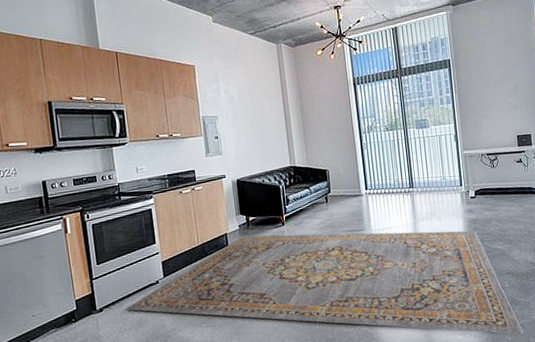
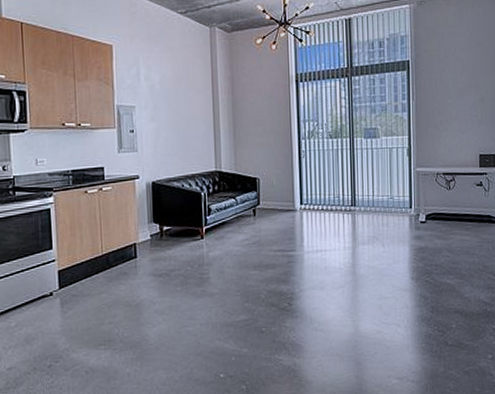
rug: present [126,230,523,335] -> none [12,247,468,384]

